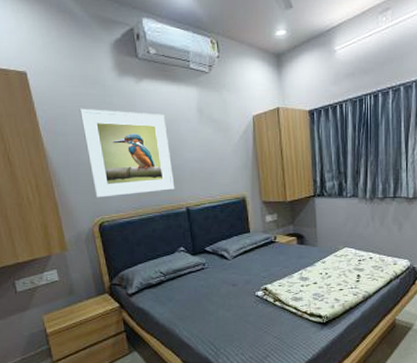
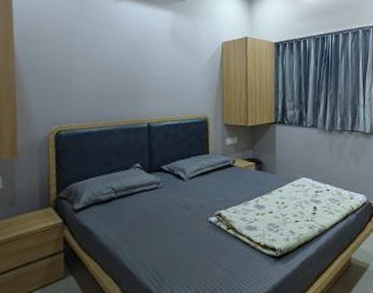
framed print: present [79,108,175,198] -> none [56,19,139,106]

